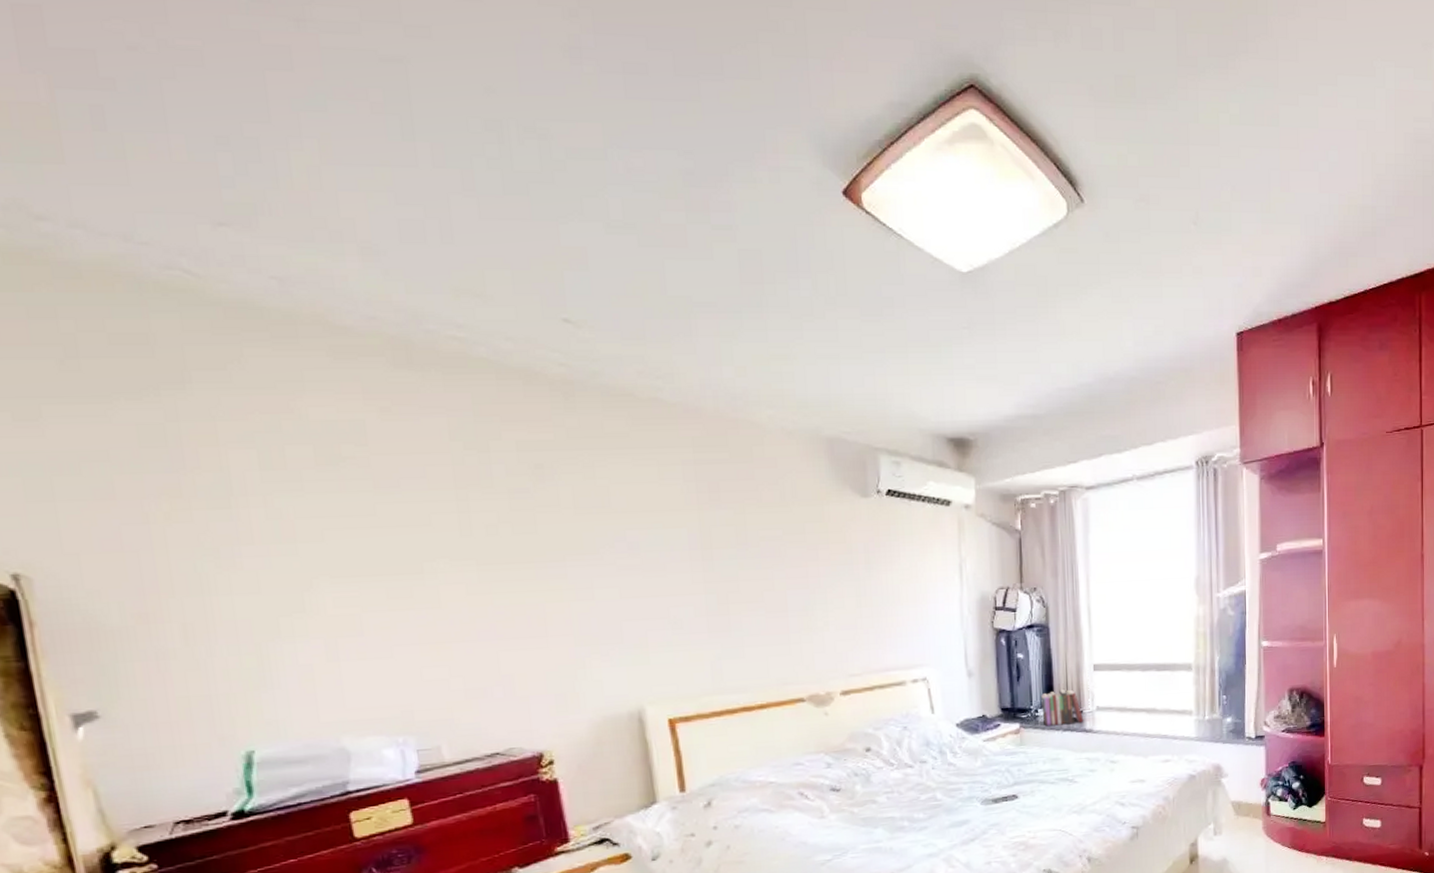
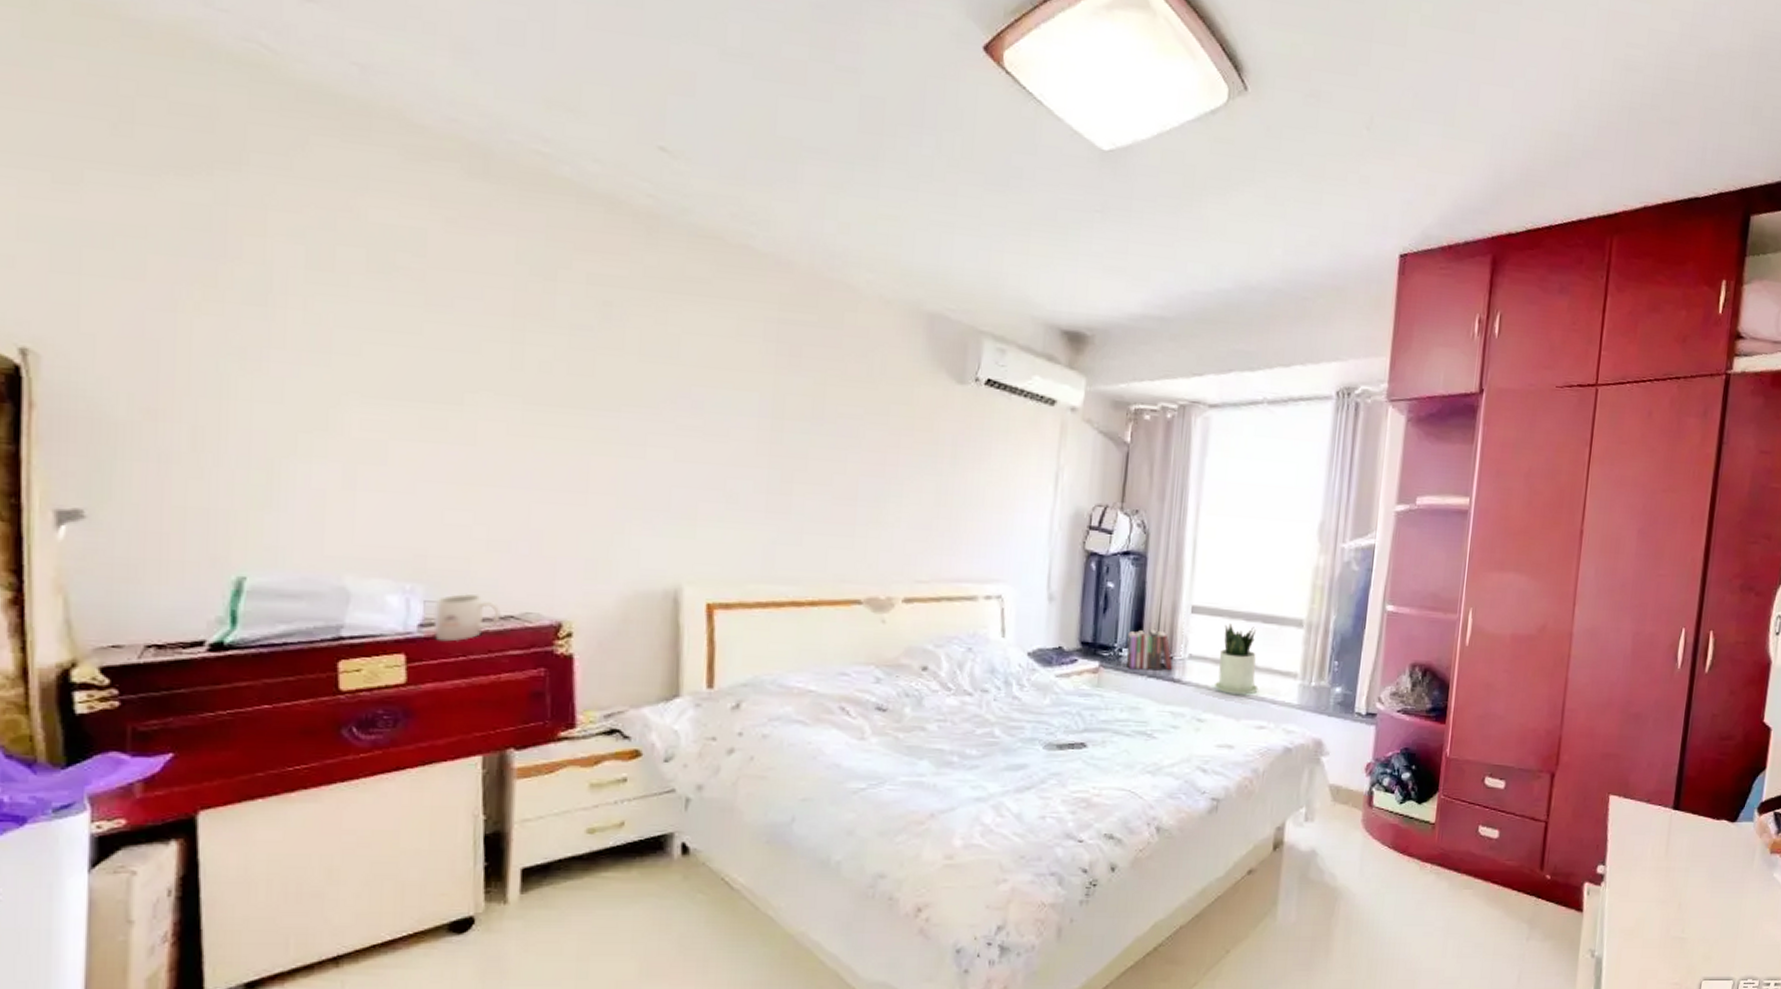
mug: none [426,737,488,784] -> present [433,593,501,642]
planter: none [1122,675,1160,736] -> present [1215,624,1259,695]

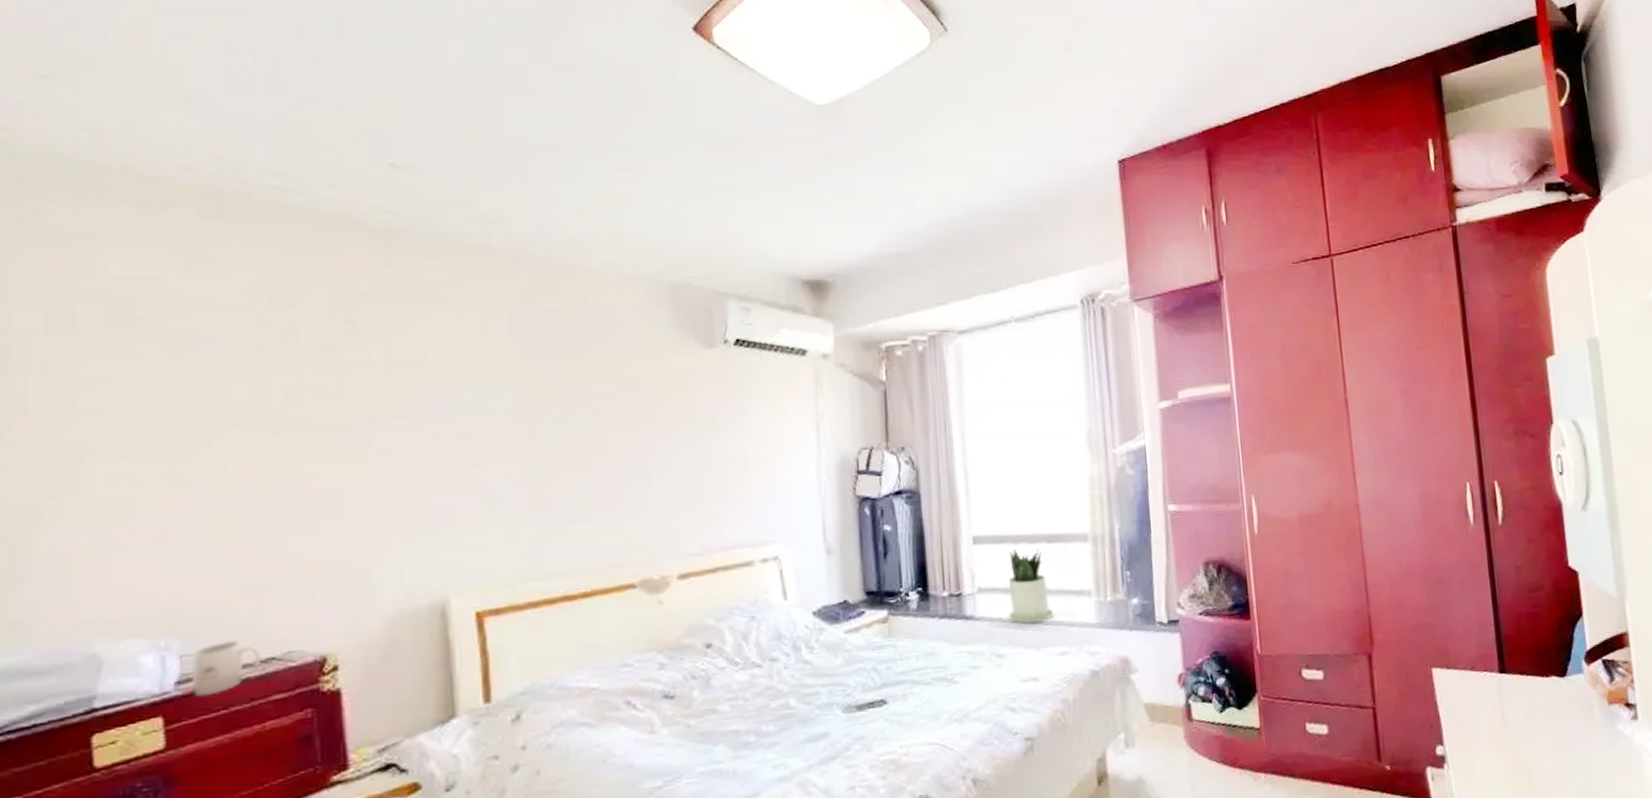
books: present [1126,628,1172,671] -> none [912,566,962,613]

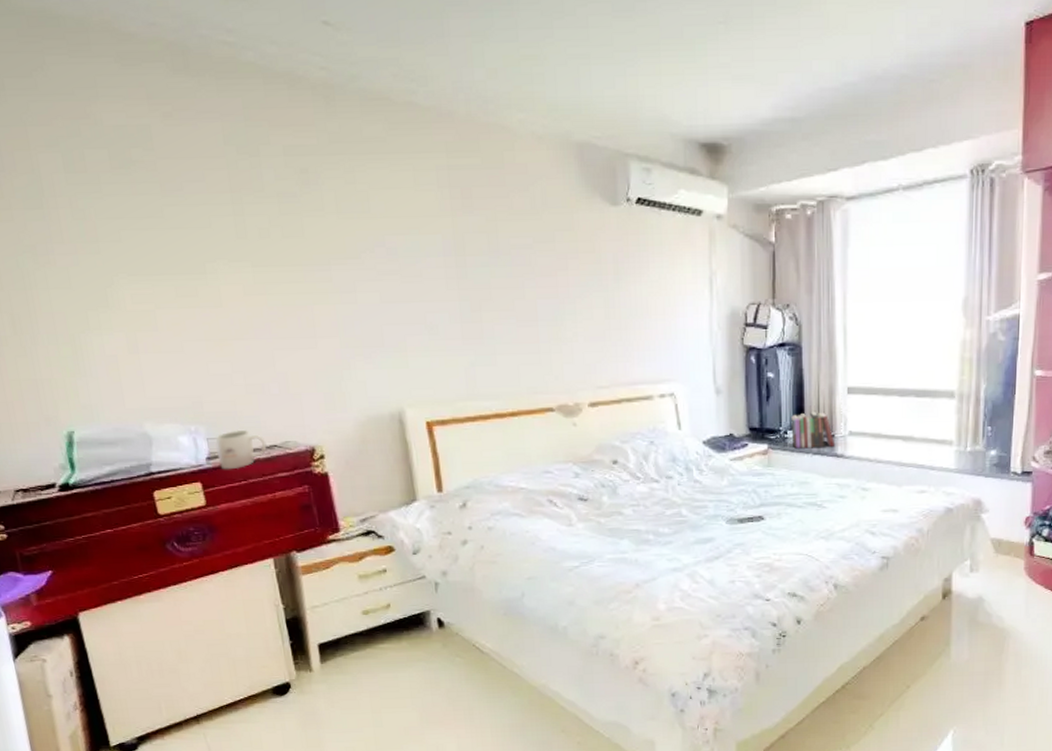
books: none [912,566,962,613] -> present [791,411,834,449]
planter: present [1008,549,1054,623] -> none [876,401,917,464]

